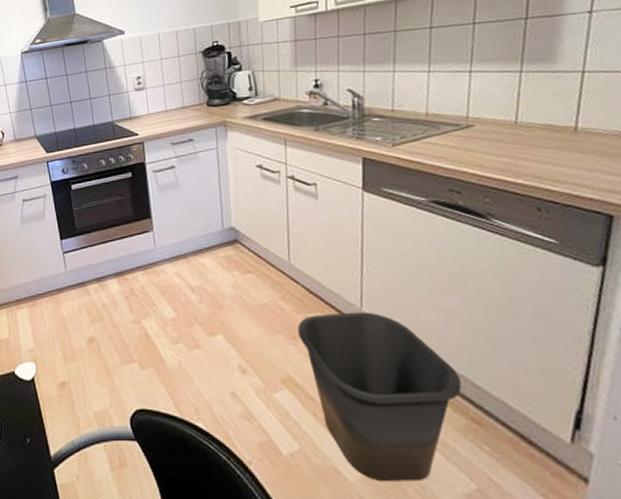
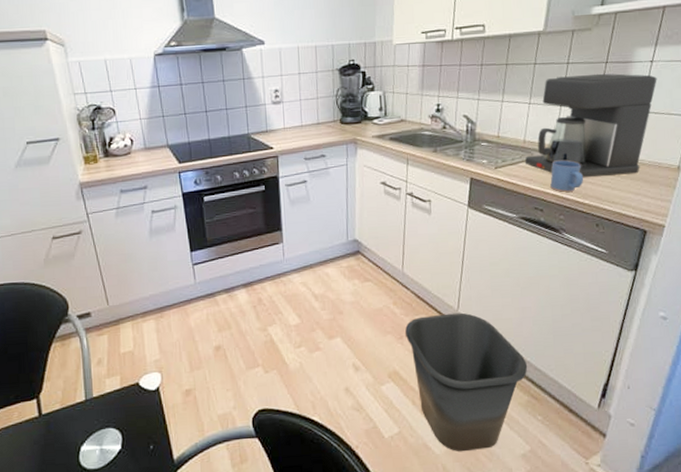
coffee maker: none [429,27,602,154] -> present [524,73,657,178]
mug: none [466,133,513,171] -> present [550,160,584,192]

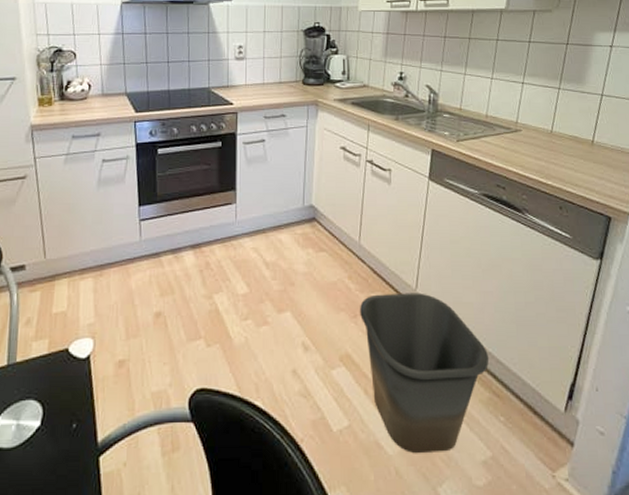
coffee maker: present [524,73,657,178] -> none [486,54,617,158]
mug: present [550,160,584,192] -> none [512,137,547,171]

